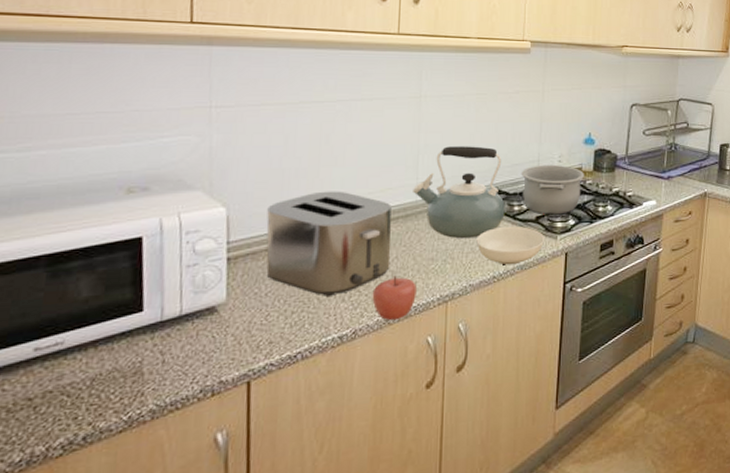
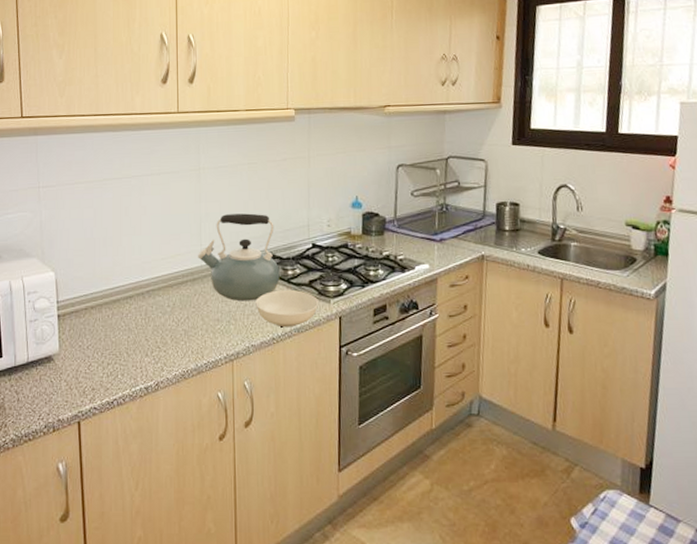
toaster: present [266,191,392,296] -> none [84,257,183,351]
fruit: present [372,276,417,321] -> none [170,335,206,376]
cooking pot: present [521,164,585,215] -> none [292,229,354,279]

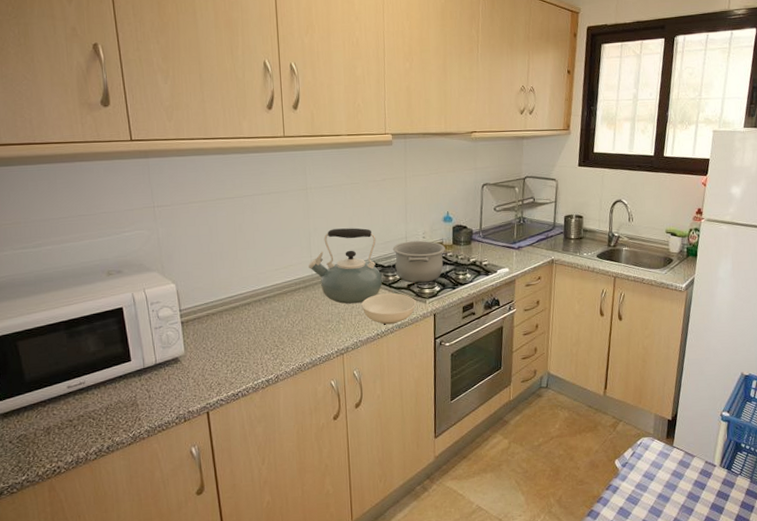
cooking pot: none [292,229,354,279] -> present [392,240,446,283]

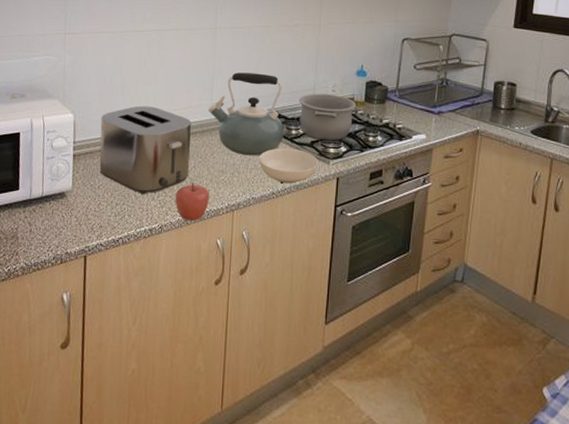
toaster: none [204,268,298,350] -> present [99,106,191,194]
fruit: none [286,334,320,369] -> present [174,183,209,222]

